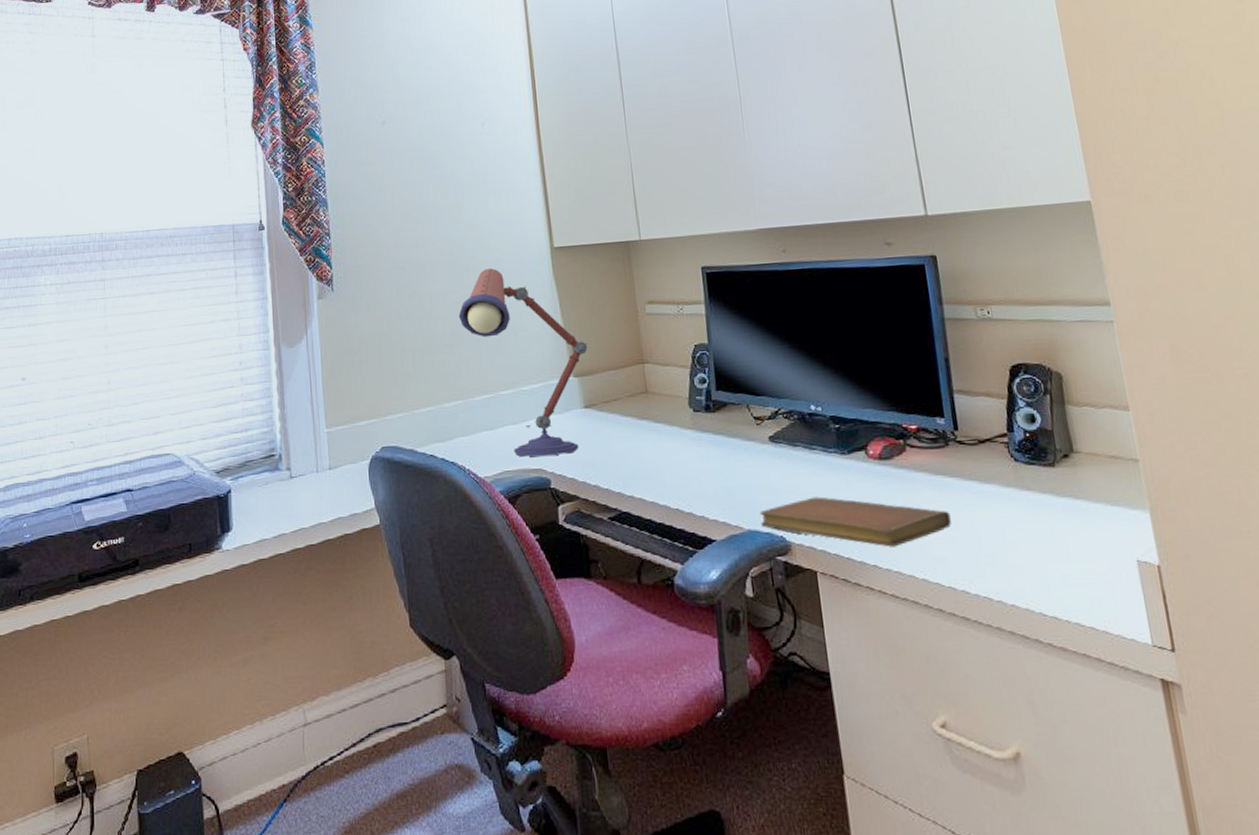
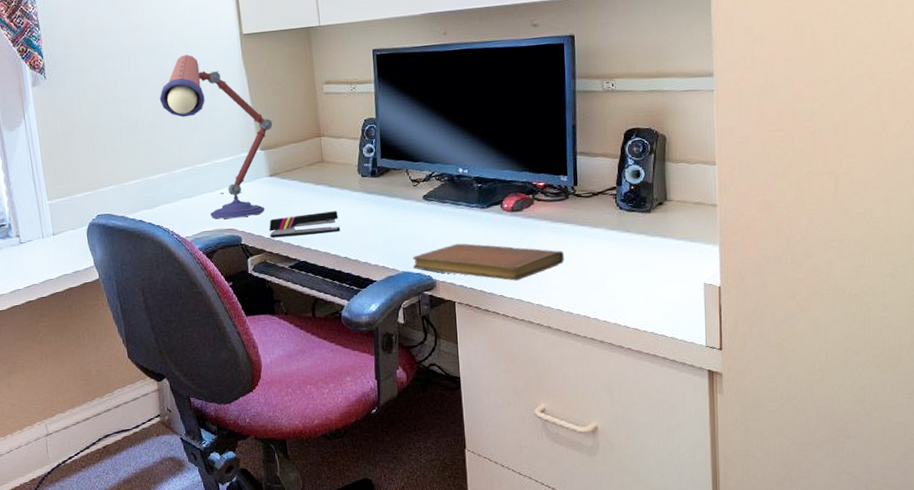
stapler: none [584,451,670,481] -> present [269,211,340,237]

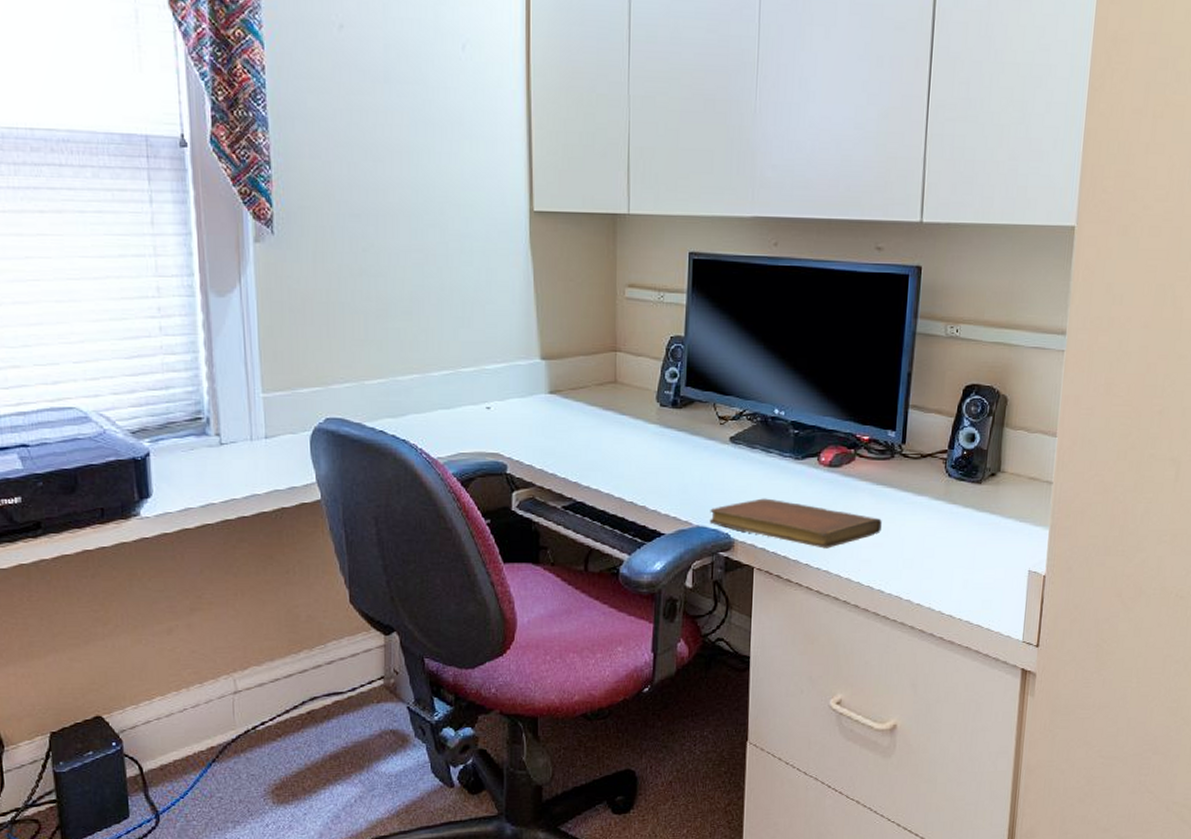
desk lamp: present [159,54,273,219] -> none [420,227,560,441]
stapler: present [269,211,340,237] -> none [543,444,629,470]

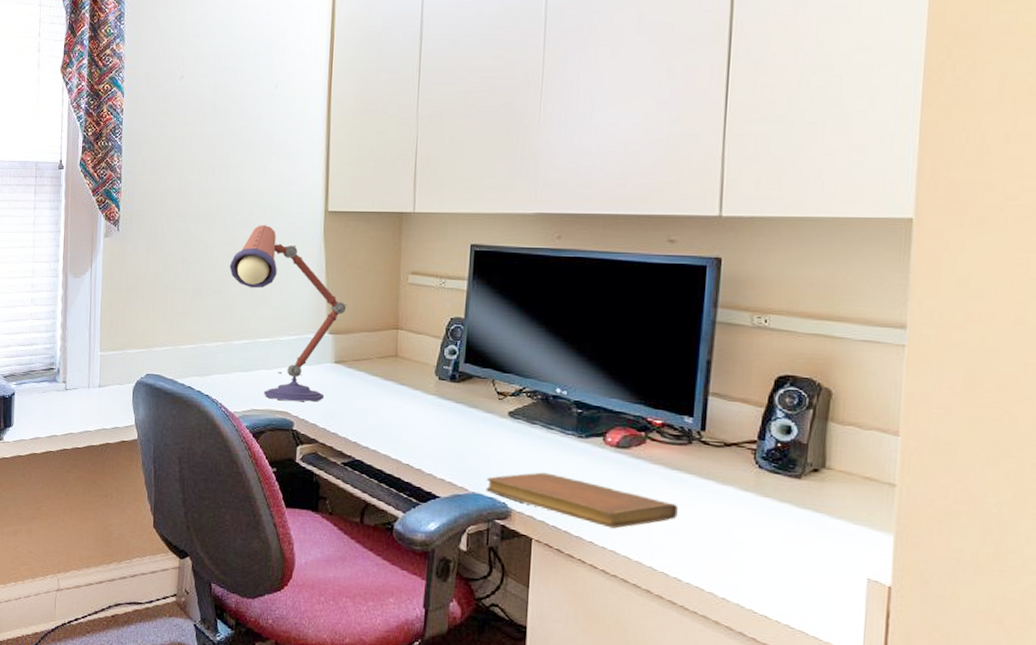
desk lamp: none [420,227,560,441] -> present [229,225,347,402]

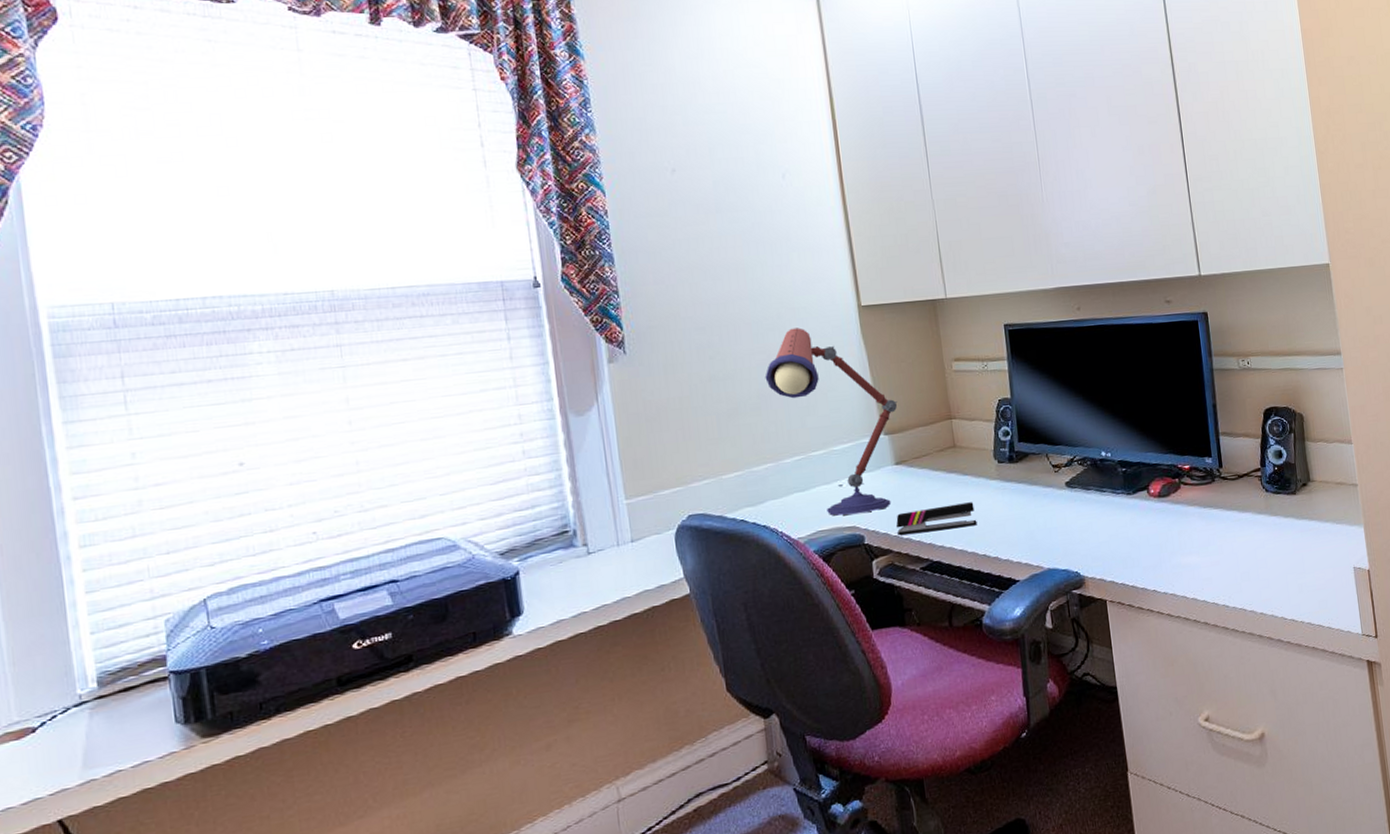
stapler: none [325,408,406,435] -> present [896,502,977,535]
notebook: present [486,472,678,529] -> none [1058,533,1216,574]

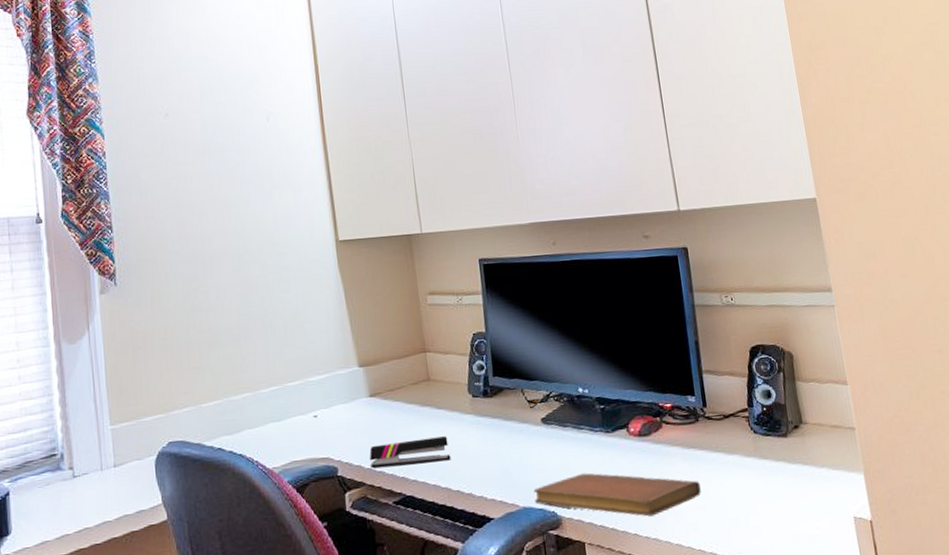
desk lamp: present [765,328,897,516] -> none [245,261,373,446]
notebook: none [1058,533,1216,574] -> present [533,473,701,517]

